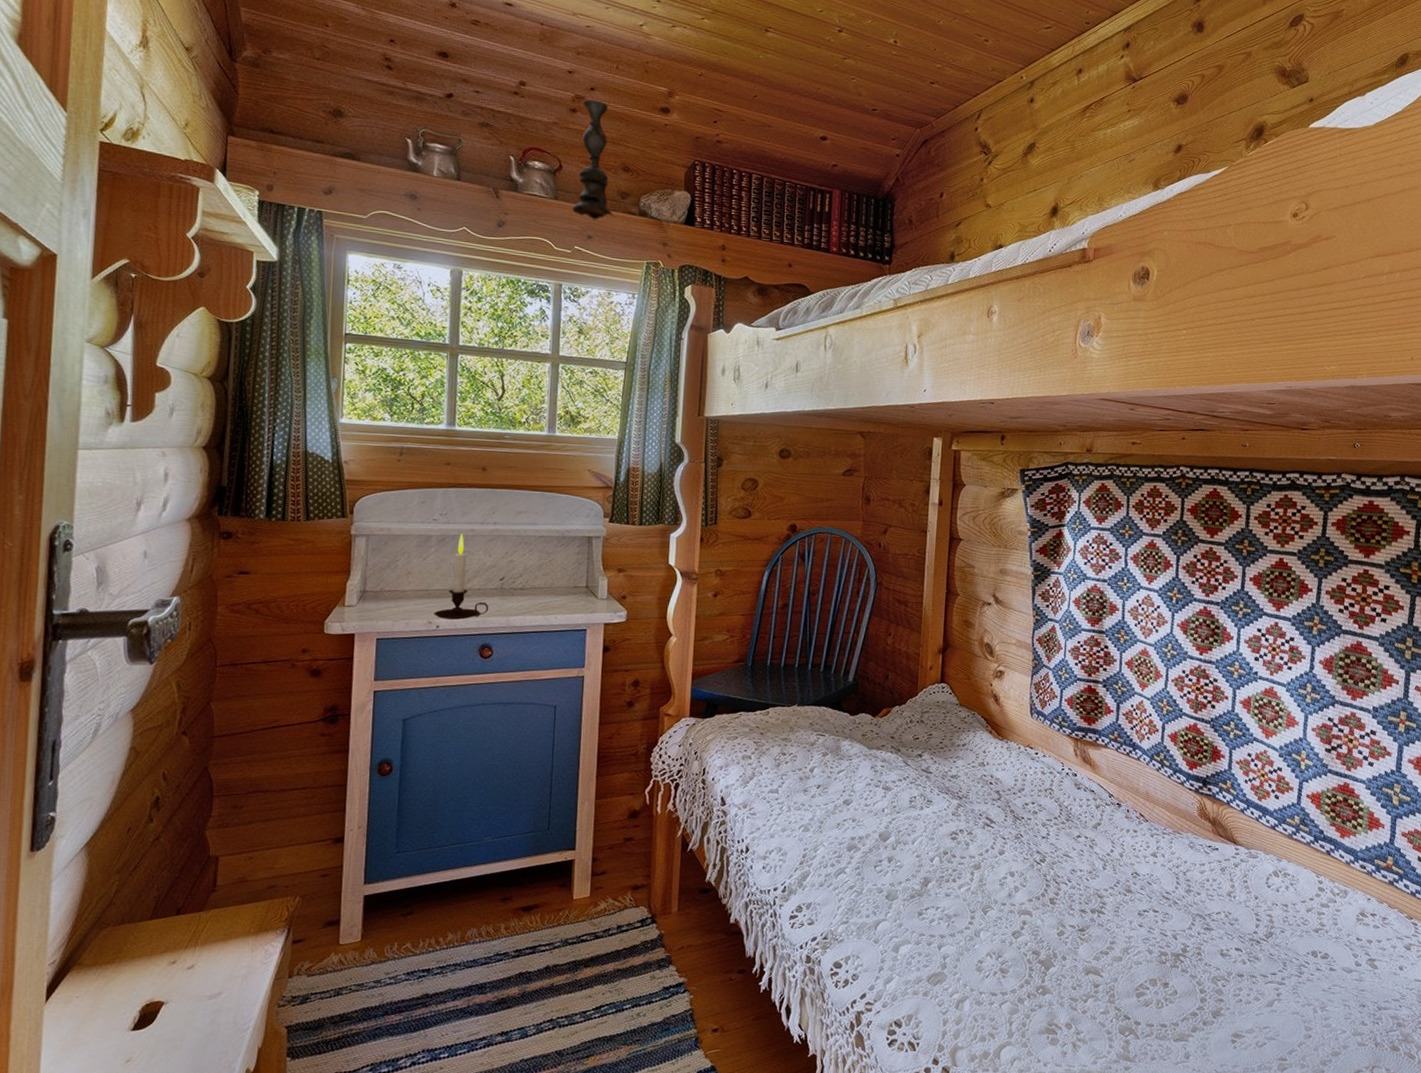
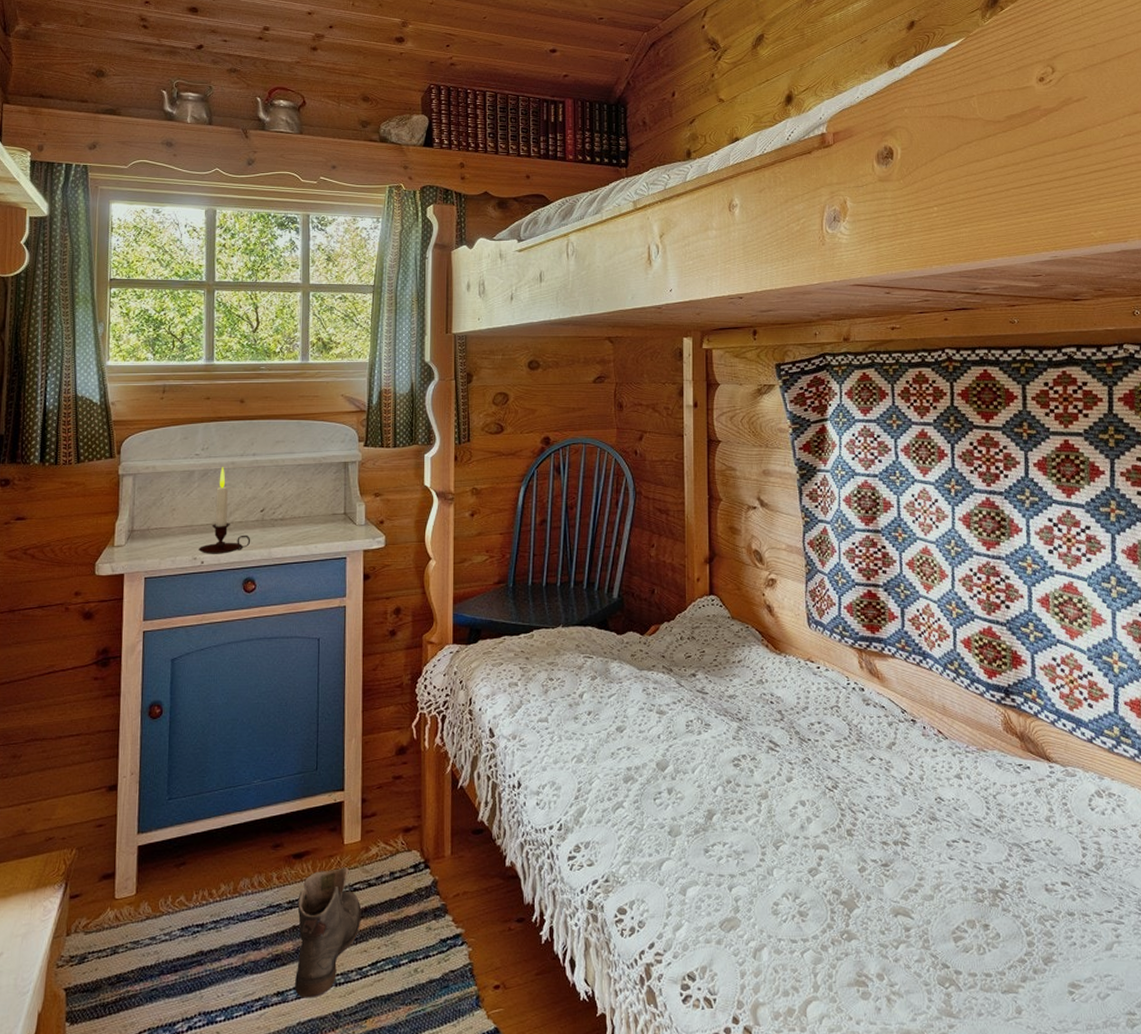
boot: none [519,920,588,1038] -> present [295,867,362,998]
candlestick: present [572,99,617,220] -> none [317,37,359,150]

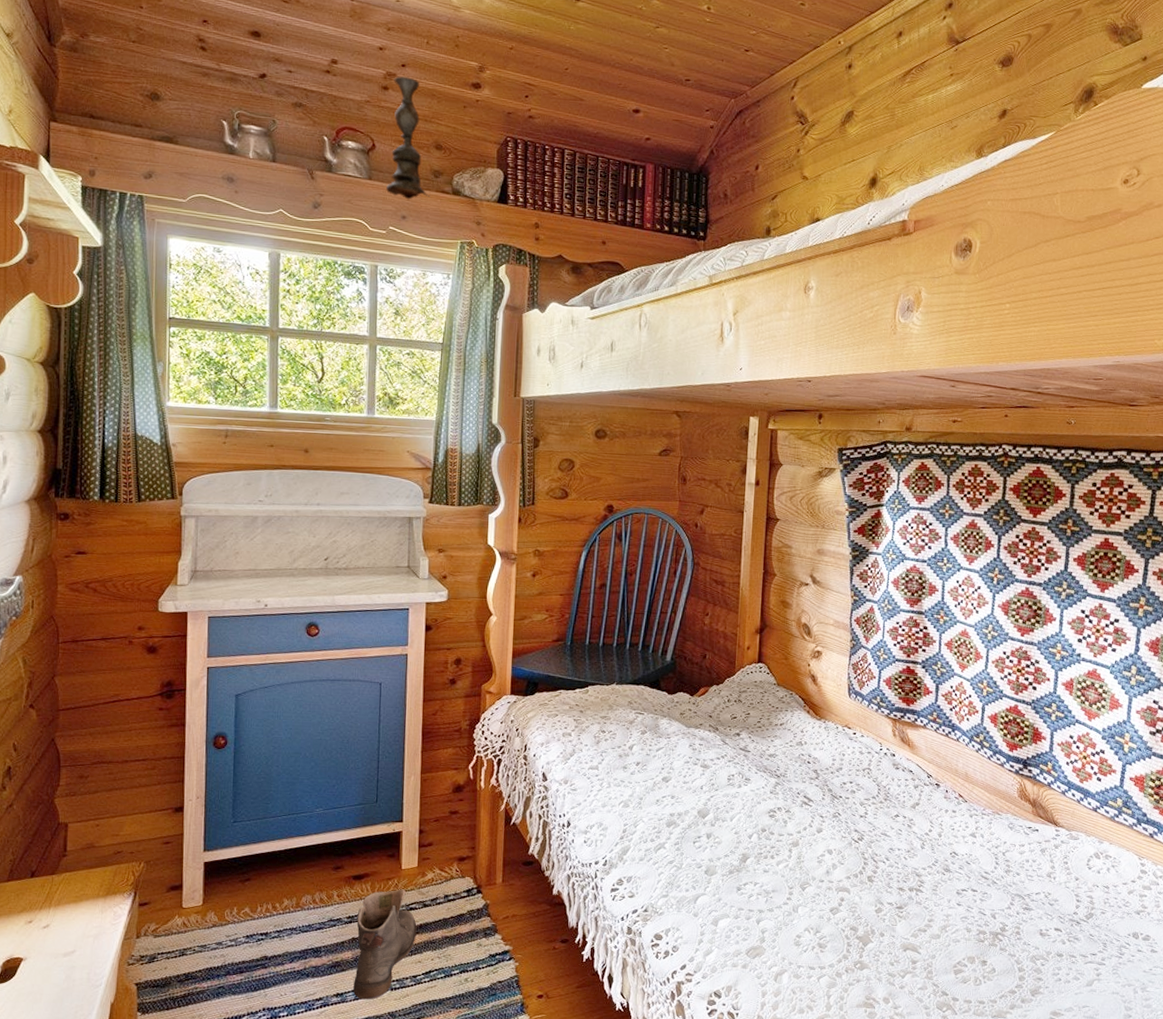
candle: present [198,467,251,555] -> none [262,514,315,599]
candlestick: none [317,37,359,150] -> present [386,76,431,200]

